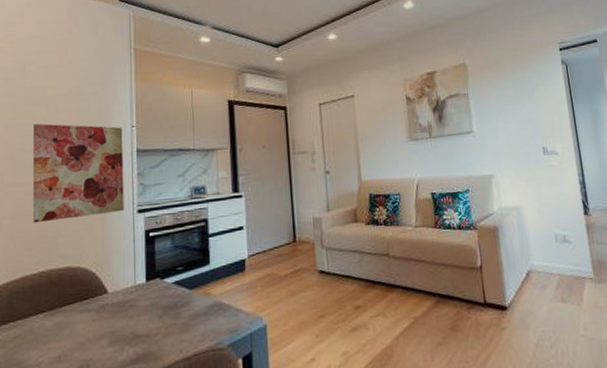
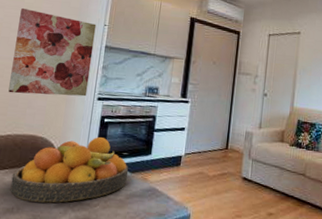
fruit bowl: none [53,255,188,345] -> present [10,137,129,203]

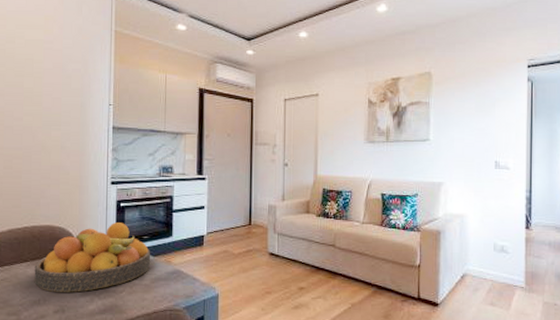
wall art: present [8,7,97,97] -> none [19,93,101,184]

